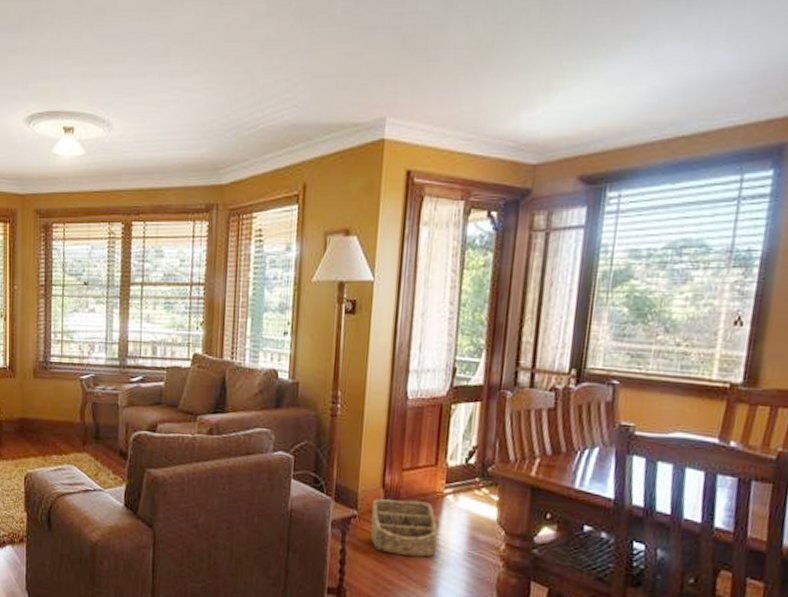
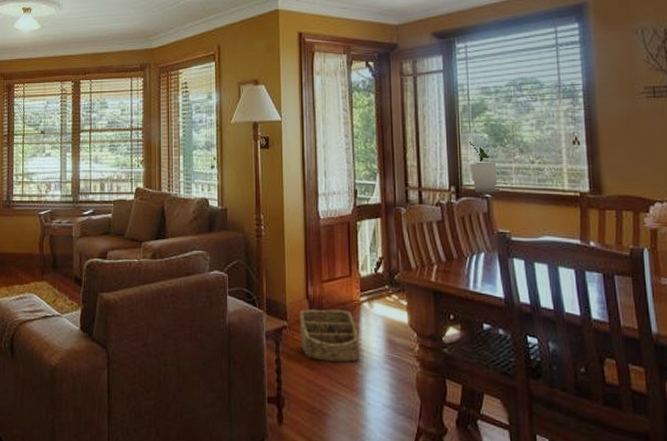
planter: none [598,313,643,380] -> present [469,139,509,193]

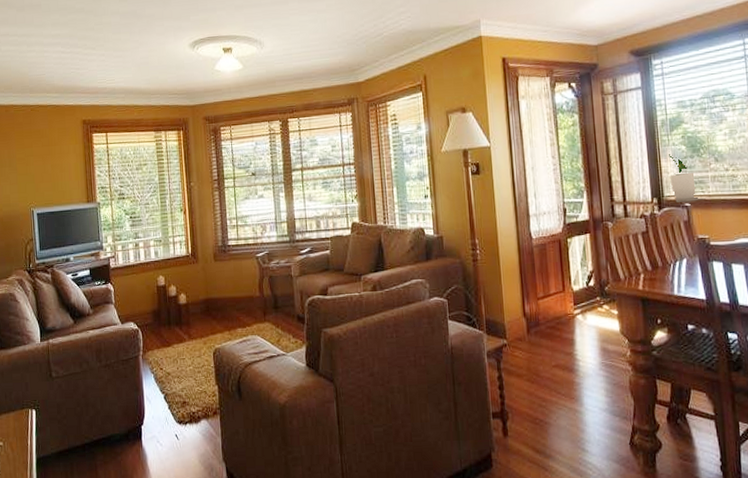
basket: present [299,309,359,362] -> none [518,324,576,373]

